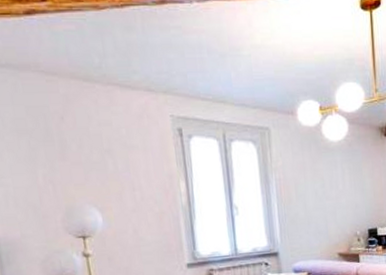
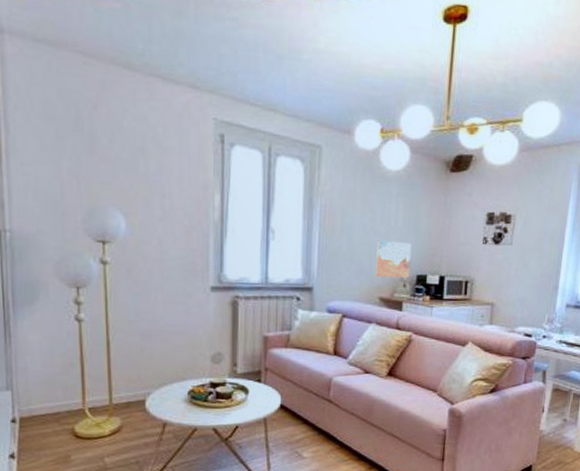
wall art: none [330,202,362,236] -> present [375,240,412,278]

